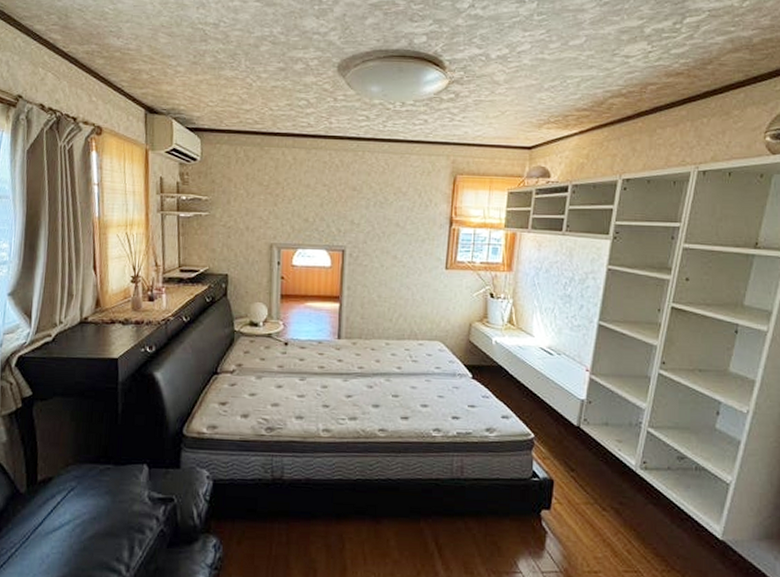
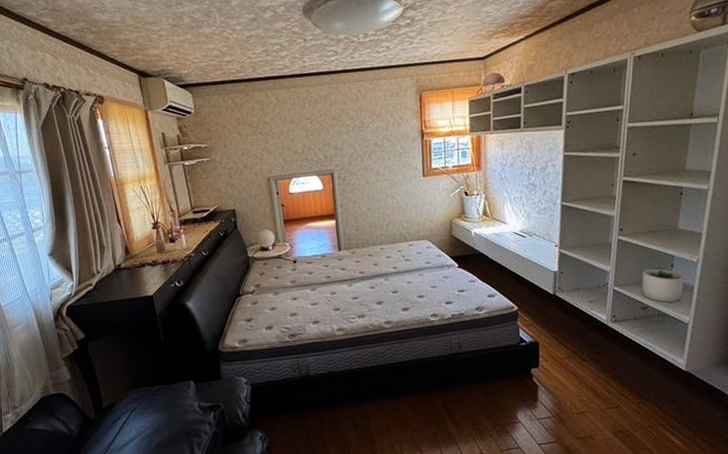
planter: none [680,412,730,457] -> present [641,268,684,303]

